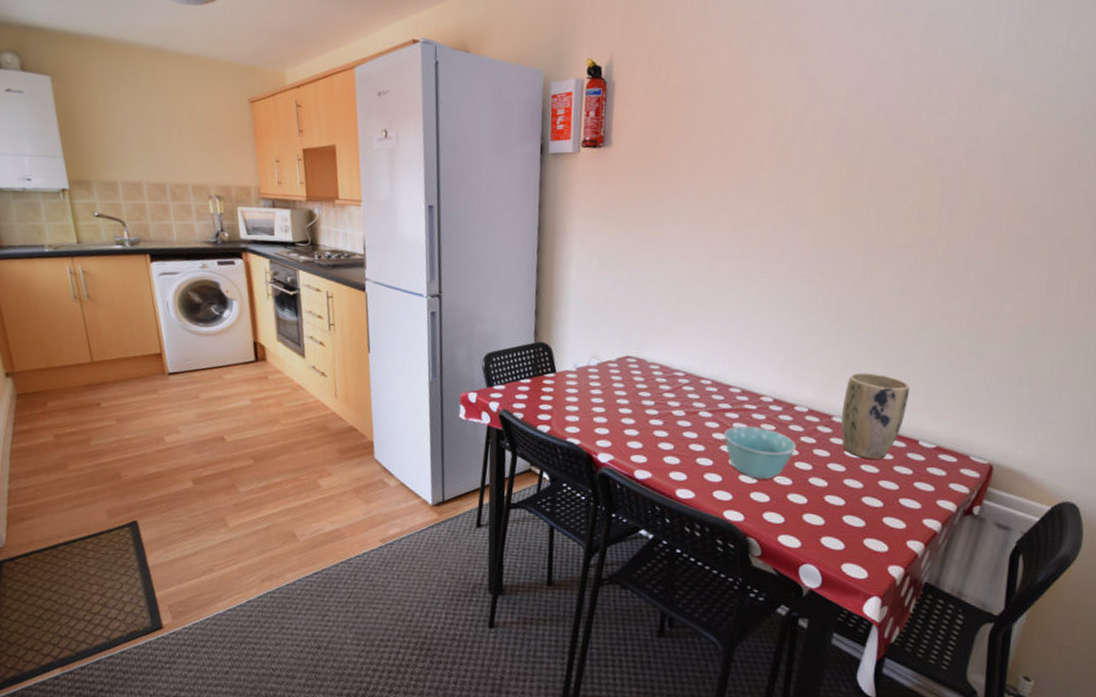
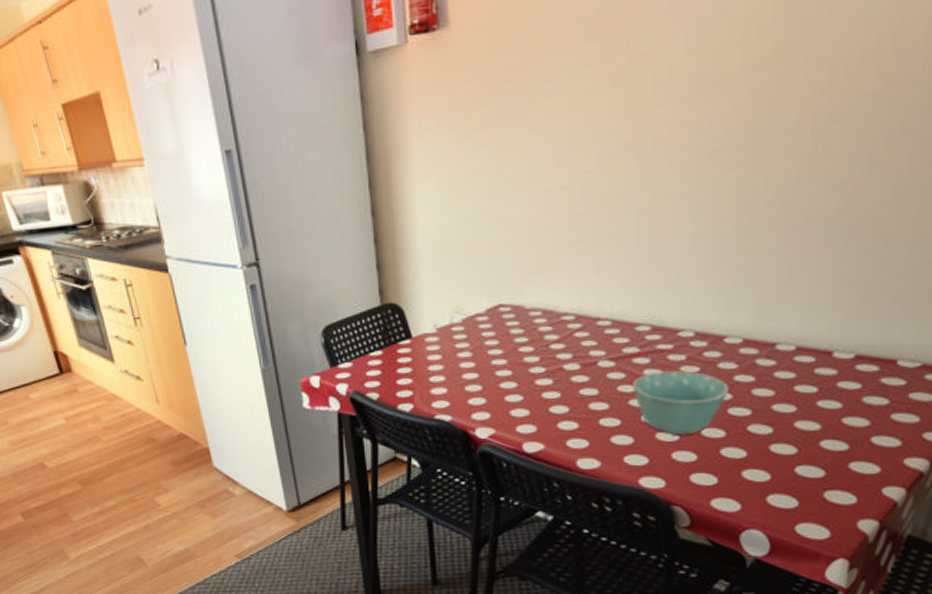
plant pot: present [841,372,910,460] -> none [788,280,883,392]

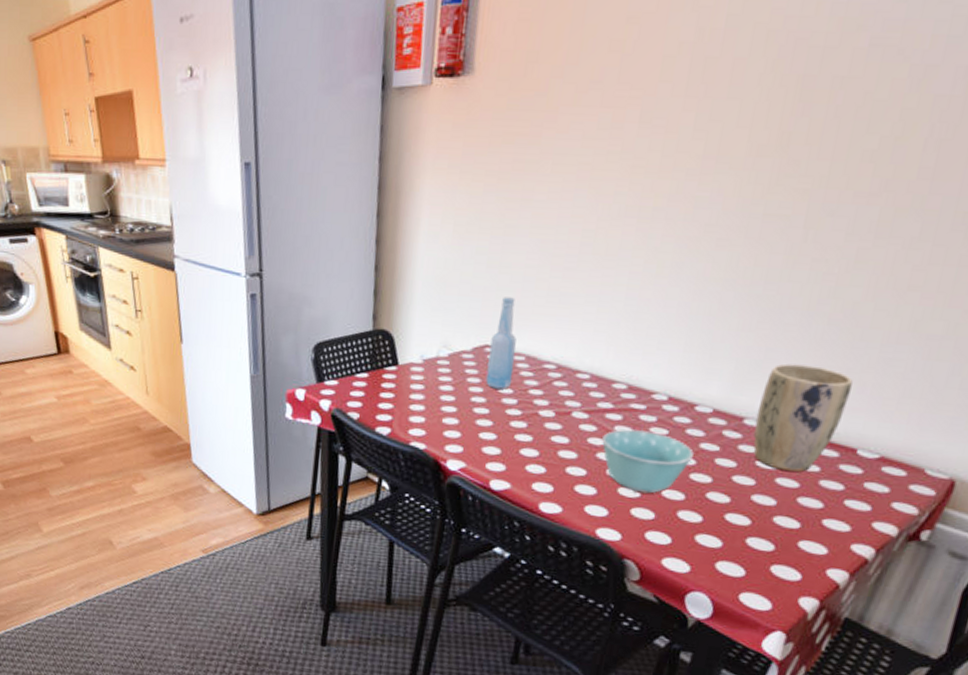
bottle: none [504,252,532,349] -> present [485,297,517,390]
plant pot: none [788,280,883,392] -> present [753,363,853,472]

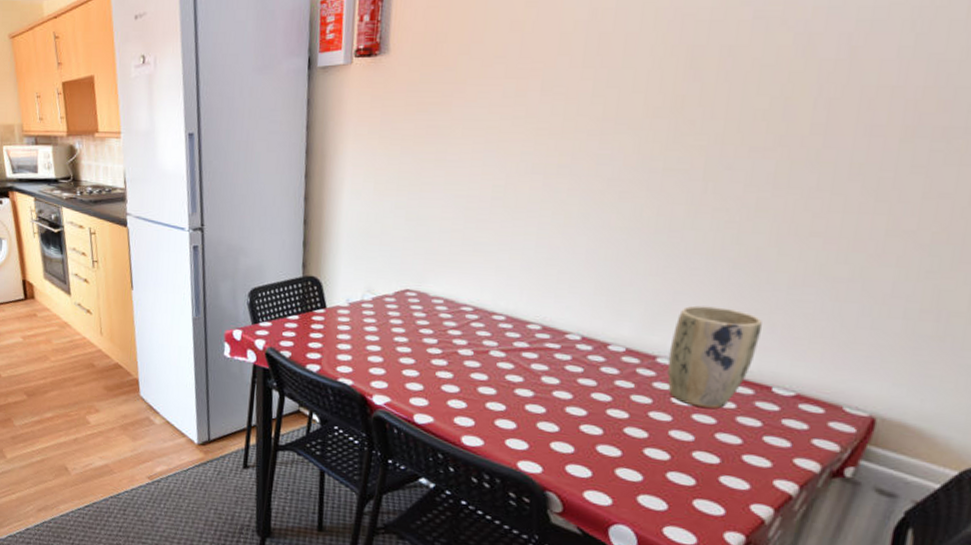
bottle: present [485,297,517,390] -> none [407,246,435,330]
bowl: present [602,429,694,494] -> none [519,367,609,428]

